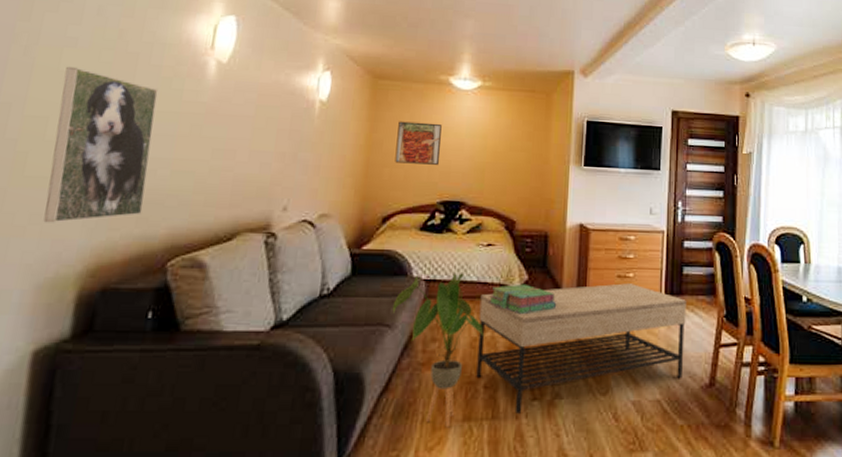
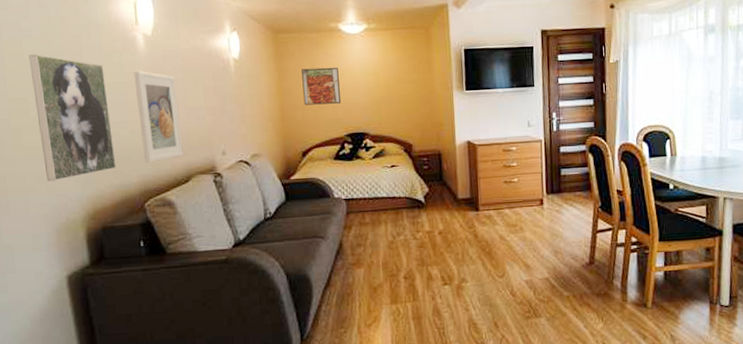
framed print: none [181,100,244,211] -> present [134,70,184,163]
house plant: present [392,273,484,428] -> none [322,191,398,310]
coffee table: present [476,283,686,415] -> none [391,187,566,297]
stack of books: present [489,283,557,315] -> none [398,195,455,220]

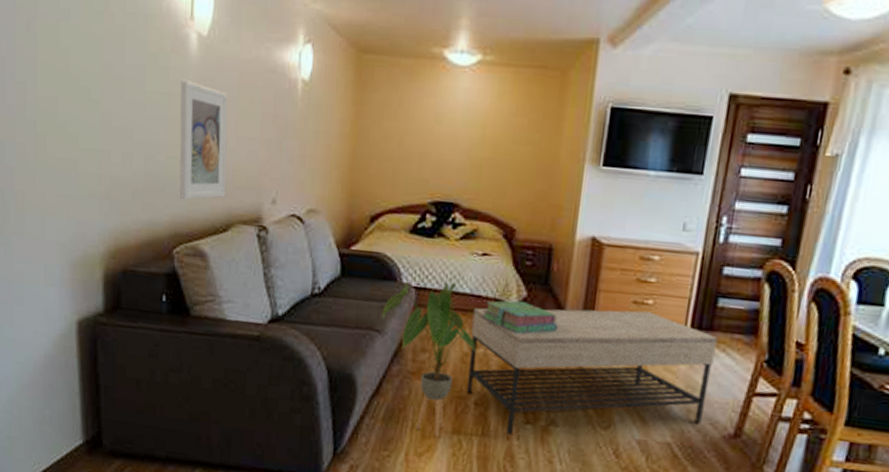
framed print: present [28,54,116,182] -> none [64,42,147,205]
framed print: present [301,67,341,105] -> none [382,105,434,159]
house plant: none [322,191,398,310] -> present [381,281,476,438]
coffee table: none [391,187,566,297] -> present [467,308,718,436]
stack of books: none [398,195,455,220] -> present [482,300,559,334]

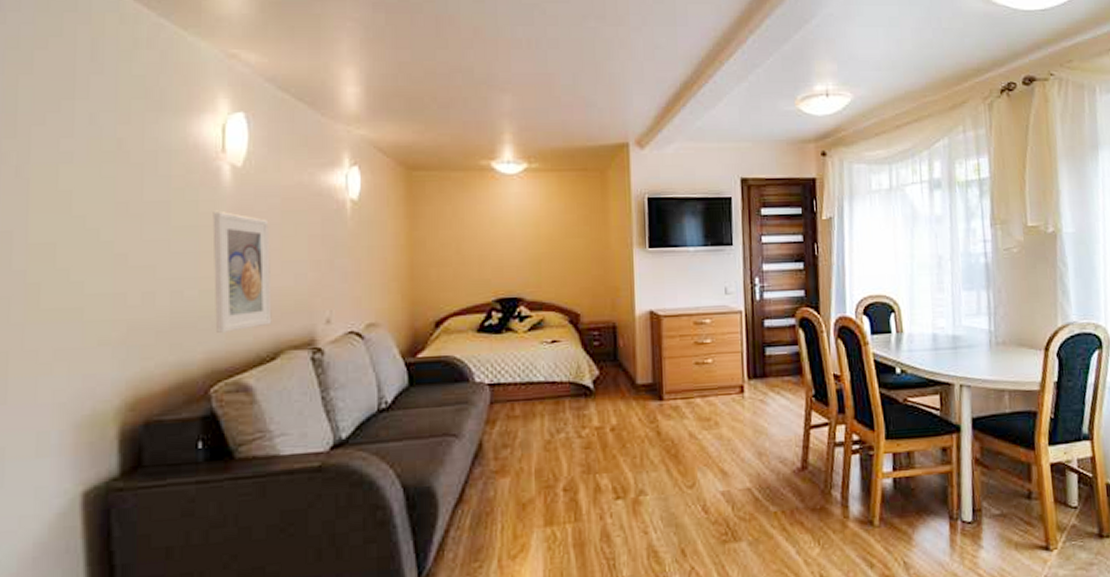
house plant: present [381,281,476,438] -> none [457,373,557,535]
coffee table: present [467,308,718,436] -> none [550,370,773,516]
stack of books: present [482,300,559,334] -> none [559,379,633,413]

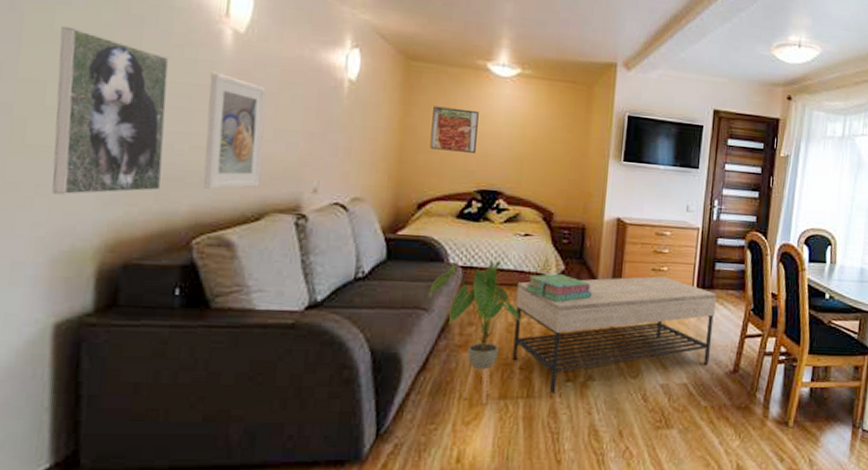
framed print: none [65,185,175,358] -> present [52,26,169,196]
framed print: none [440,214,489,262] -> present [430,106,479,153]
house plant: none [457,373,557,535] -> present [428,261,520,405]
coffee table: none [550,370,773,516] -> present [512,276,717,395]
stack of books: none [559,379,633,413] -> present [525,273,593,303]

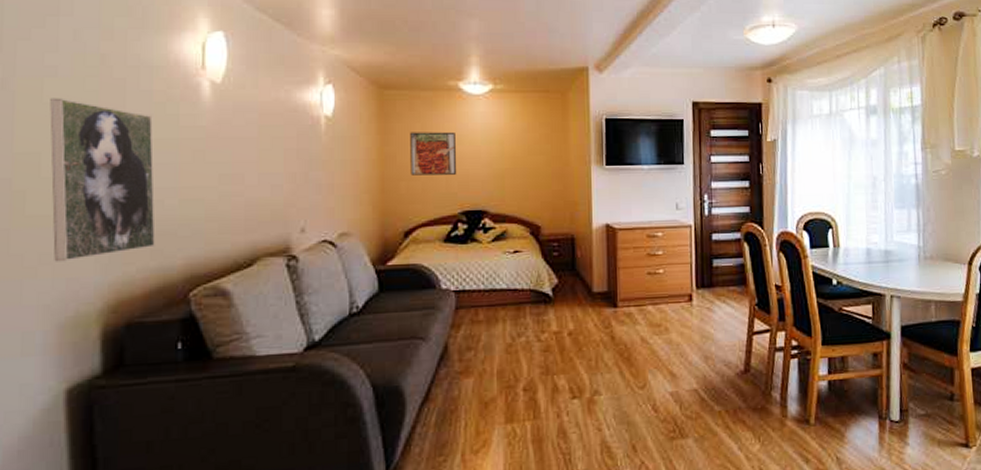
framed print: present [203,71,266,190] -> none [192,124,249,240]
house plant: present [428,261,520,405] -> none [424,281,518,431]
coffee table: present [512,276,717,395] -> none [512,279,718,414]
stack of books: present [525,273,593,303] -> none [520,287,589,318]

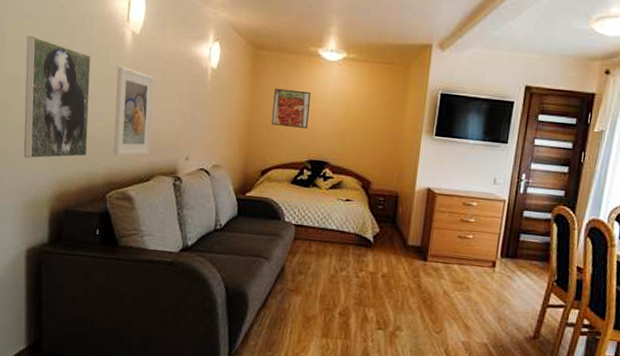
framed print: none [192,124,249,240] -> present [113,65,154,156]

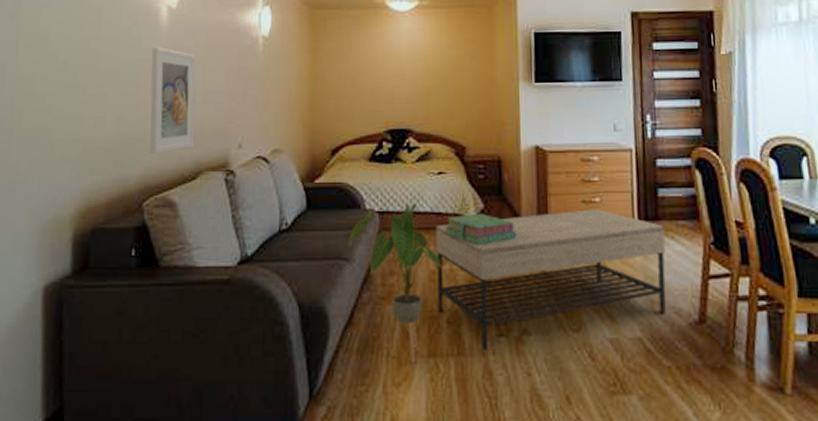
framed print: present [24,35,91,159] -> none [40,25,121,170]
house plant: none [268,220,341,341] -> present [348,203,442,364]
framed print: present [271,88,311,128] -> none [338,49,381,93]
coffee table: none [333,240,520,339] -> present [435,209,666,352]
stack of books: none [345,235,403,261] -> present [445,213,517,246]

